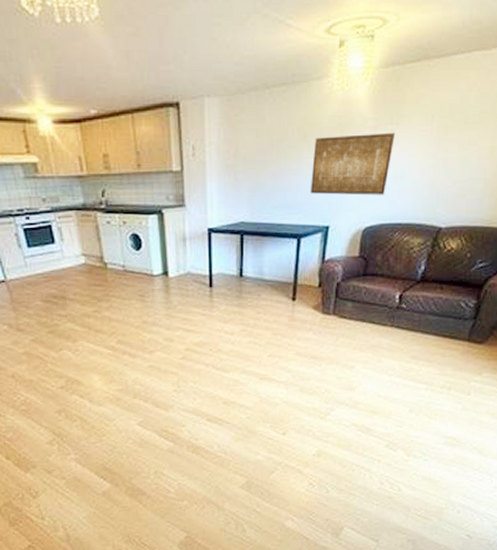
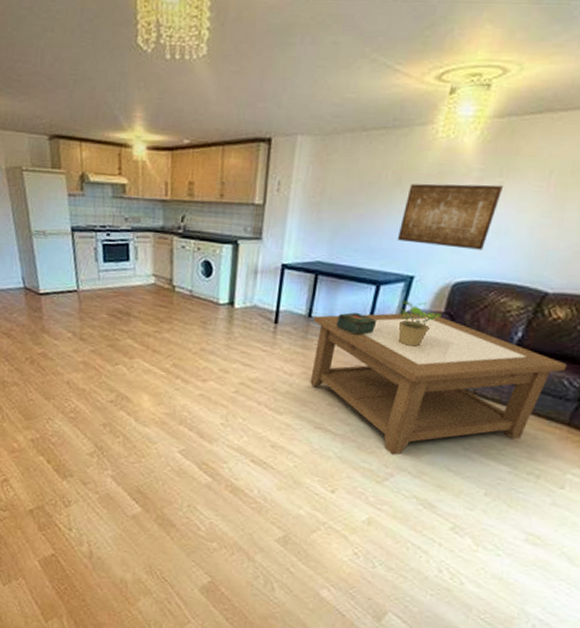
coffee table: none [245,258,462,392] -> present [310,312,567,455]
decorative box: none [266,266,302,288] -> present [336,312,377,335]
potted plant: none [321,249,357,291] -> present [398,300,442,347]

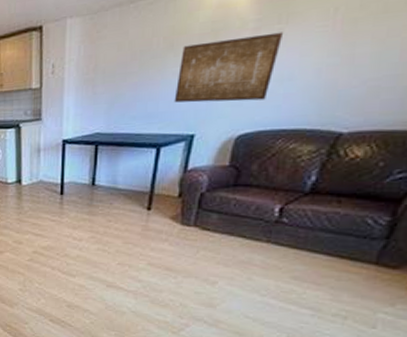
coffee table: present [310,312,567,455] -> none [97,167,370,306]
decorative box: present [336,312,377,335] -> none [120,175,160,197]
potted plant: present [398,300,442,347] -> none [182,158,226,202]

